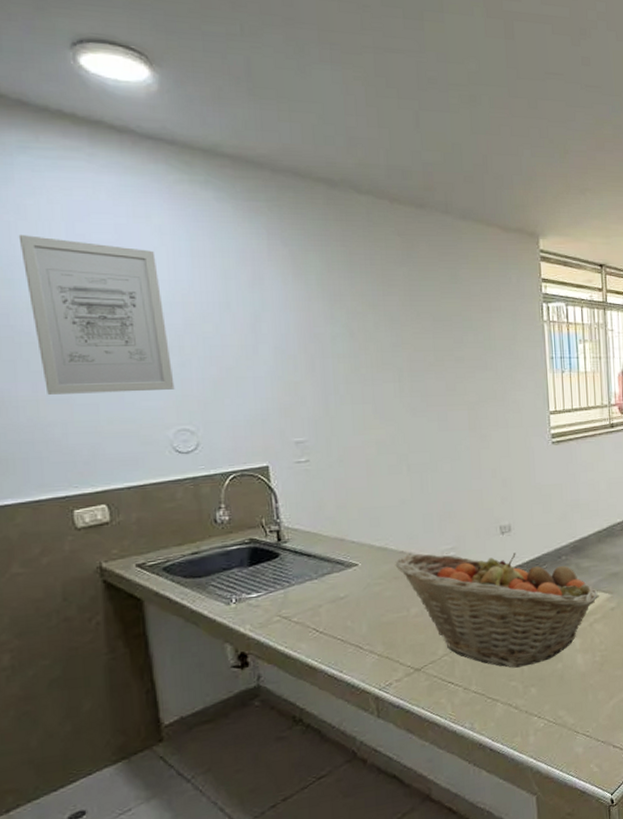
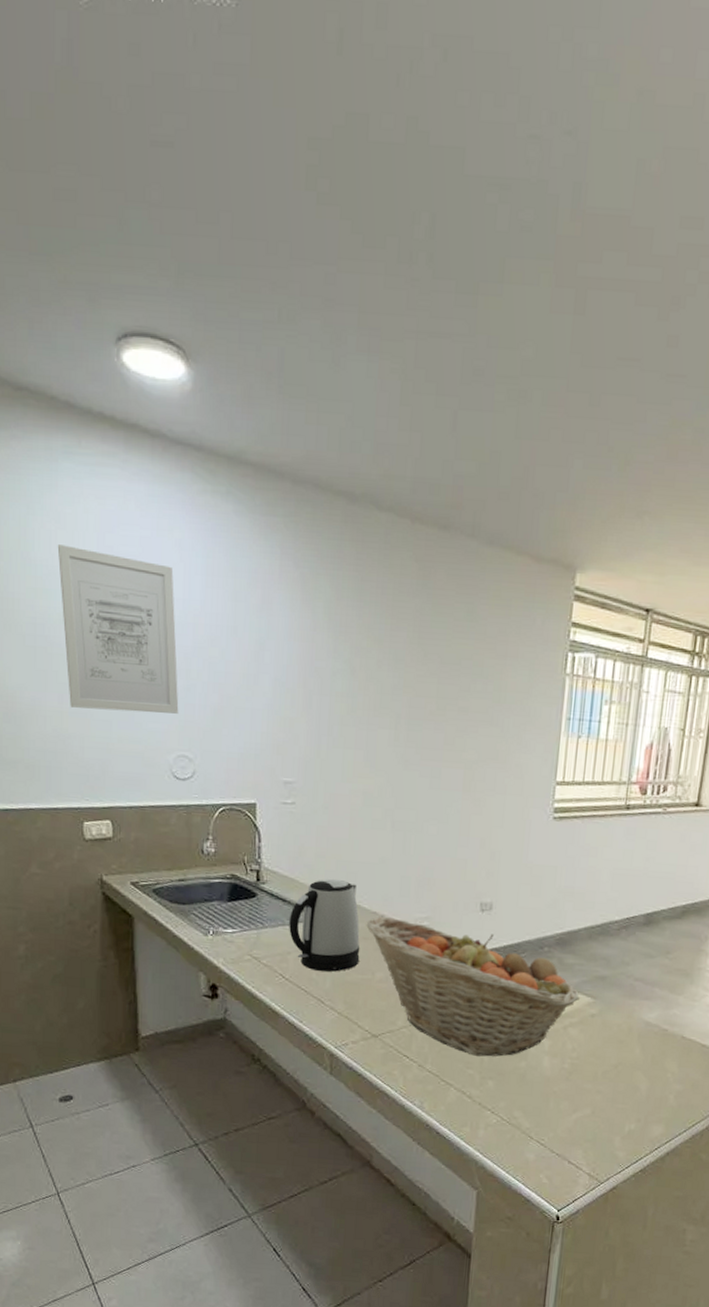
kettle: none [317,527,393,618] -> present [289,879,360,972]

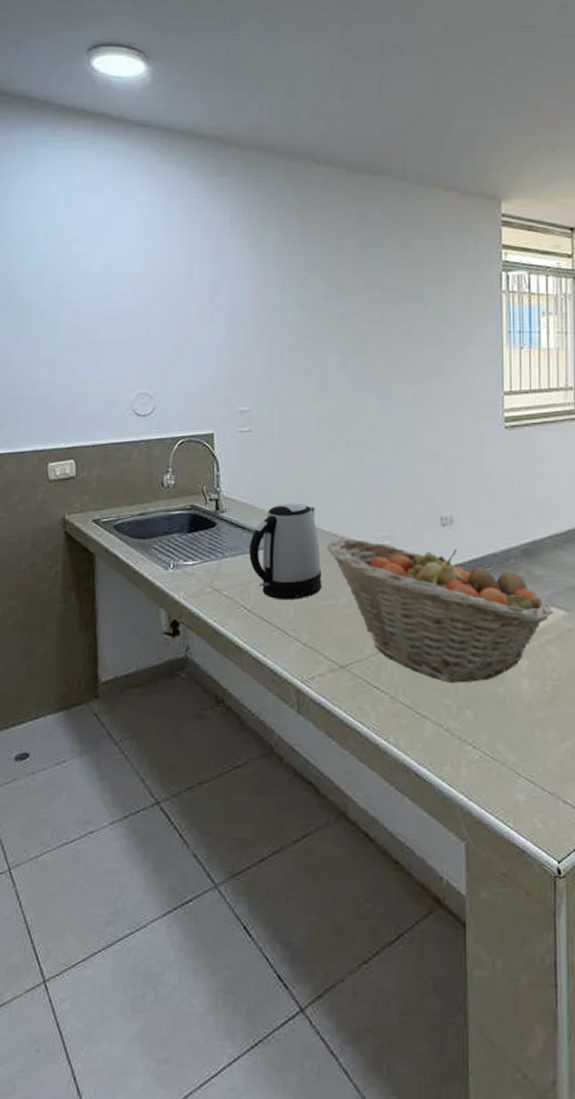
wall art: present [57,545,179,714] -> none [32,216,140,356]

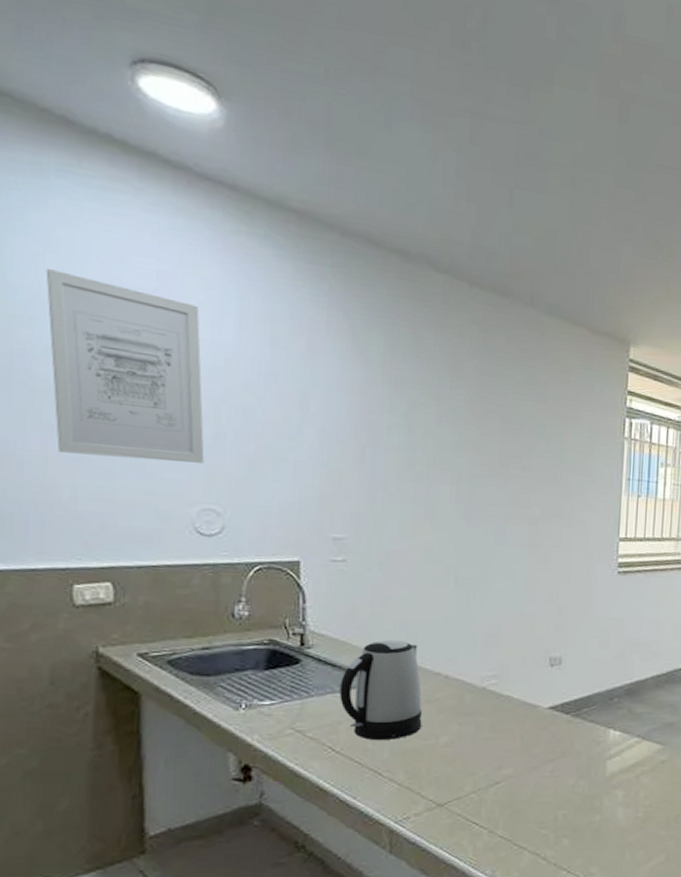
wall art: none [32,216,140,356] -> present [45,269,205,463]
fruit basket: present [327,539,553,683] -> none [428,678,650,815]

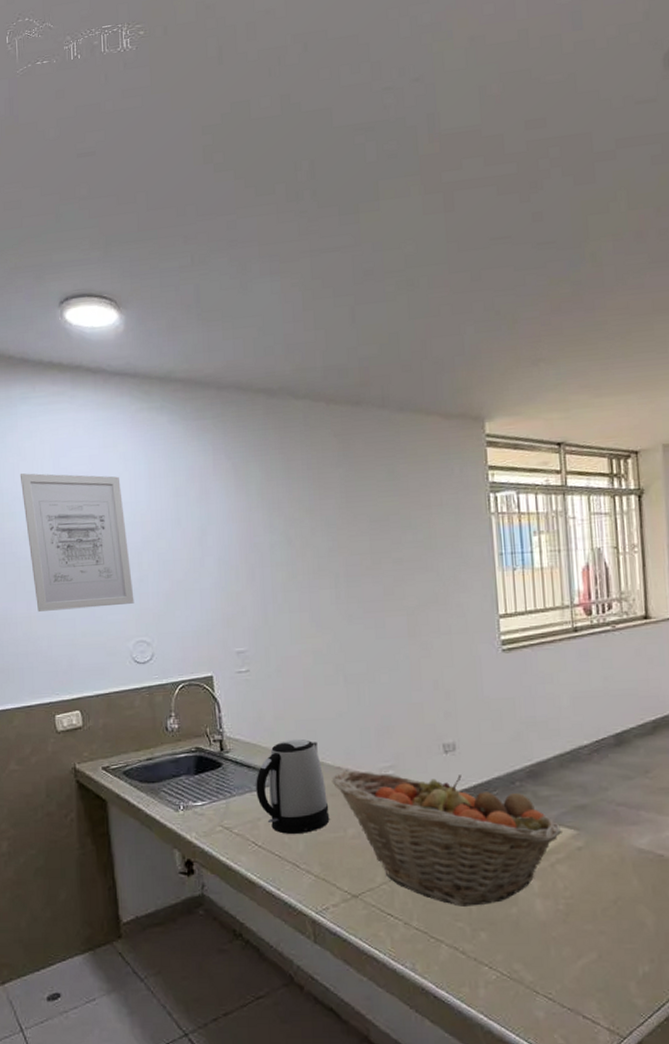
fruit basket: none [428,678,650,815] -> present [331,771,562,907]

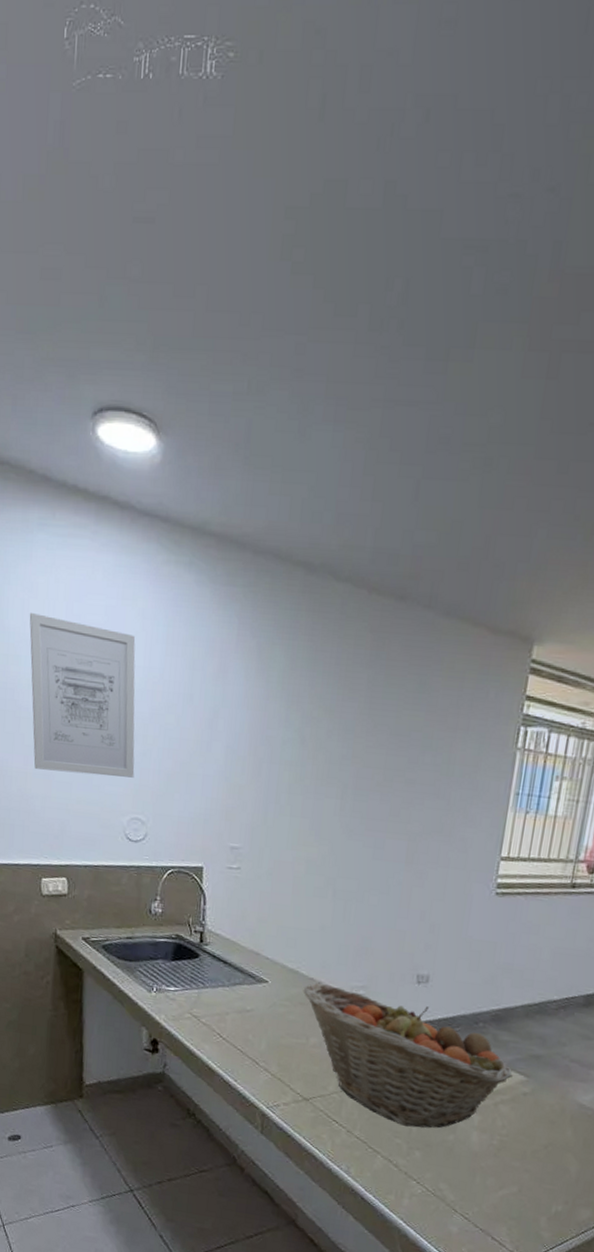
kettle: present [256,739,330,834] -> none [228,943,297,1035]

